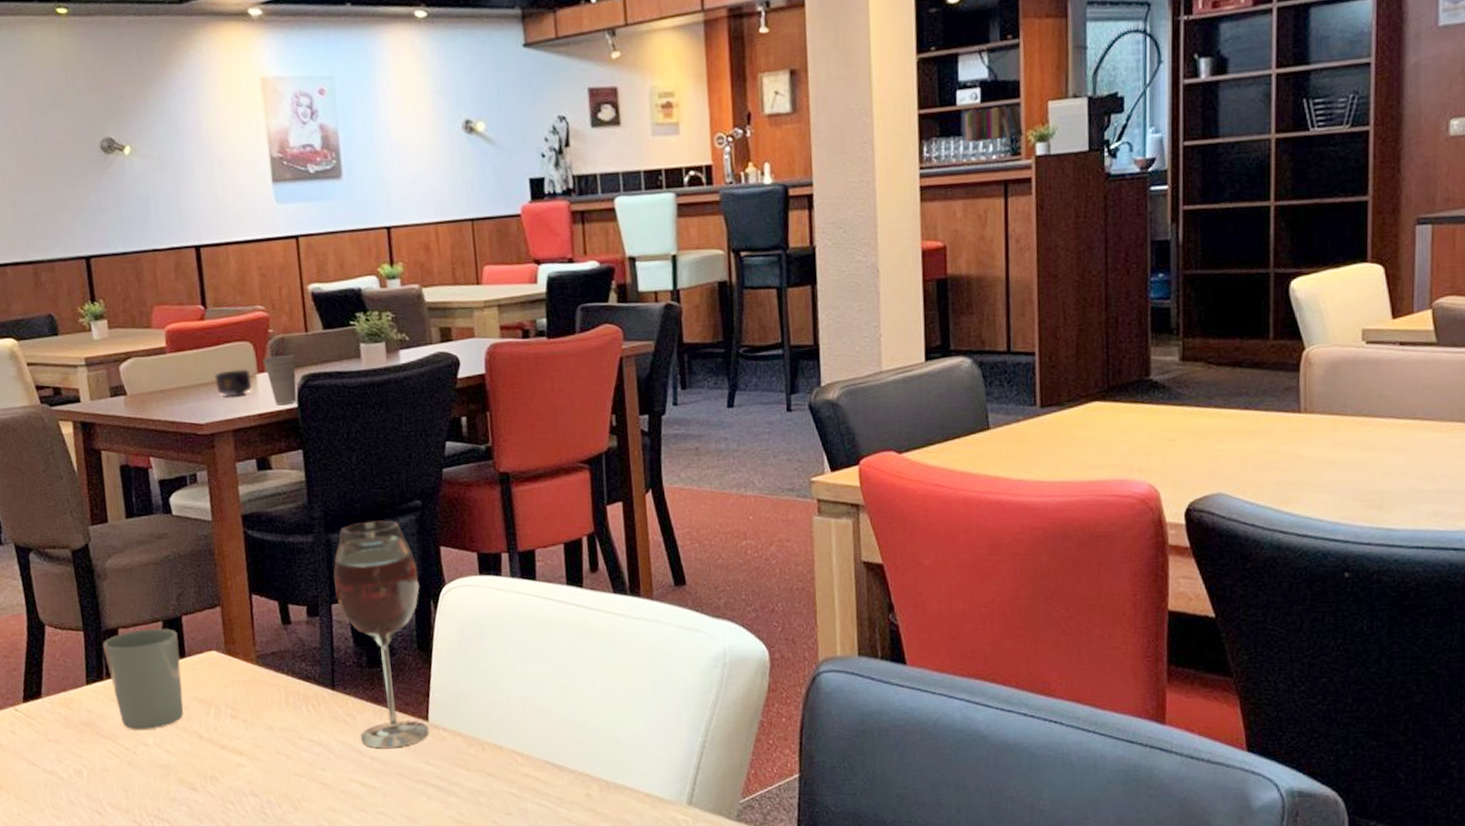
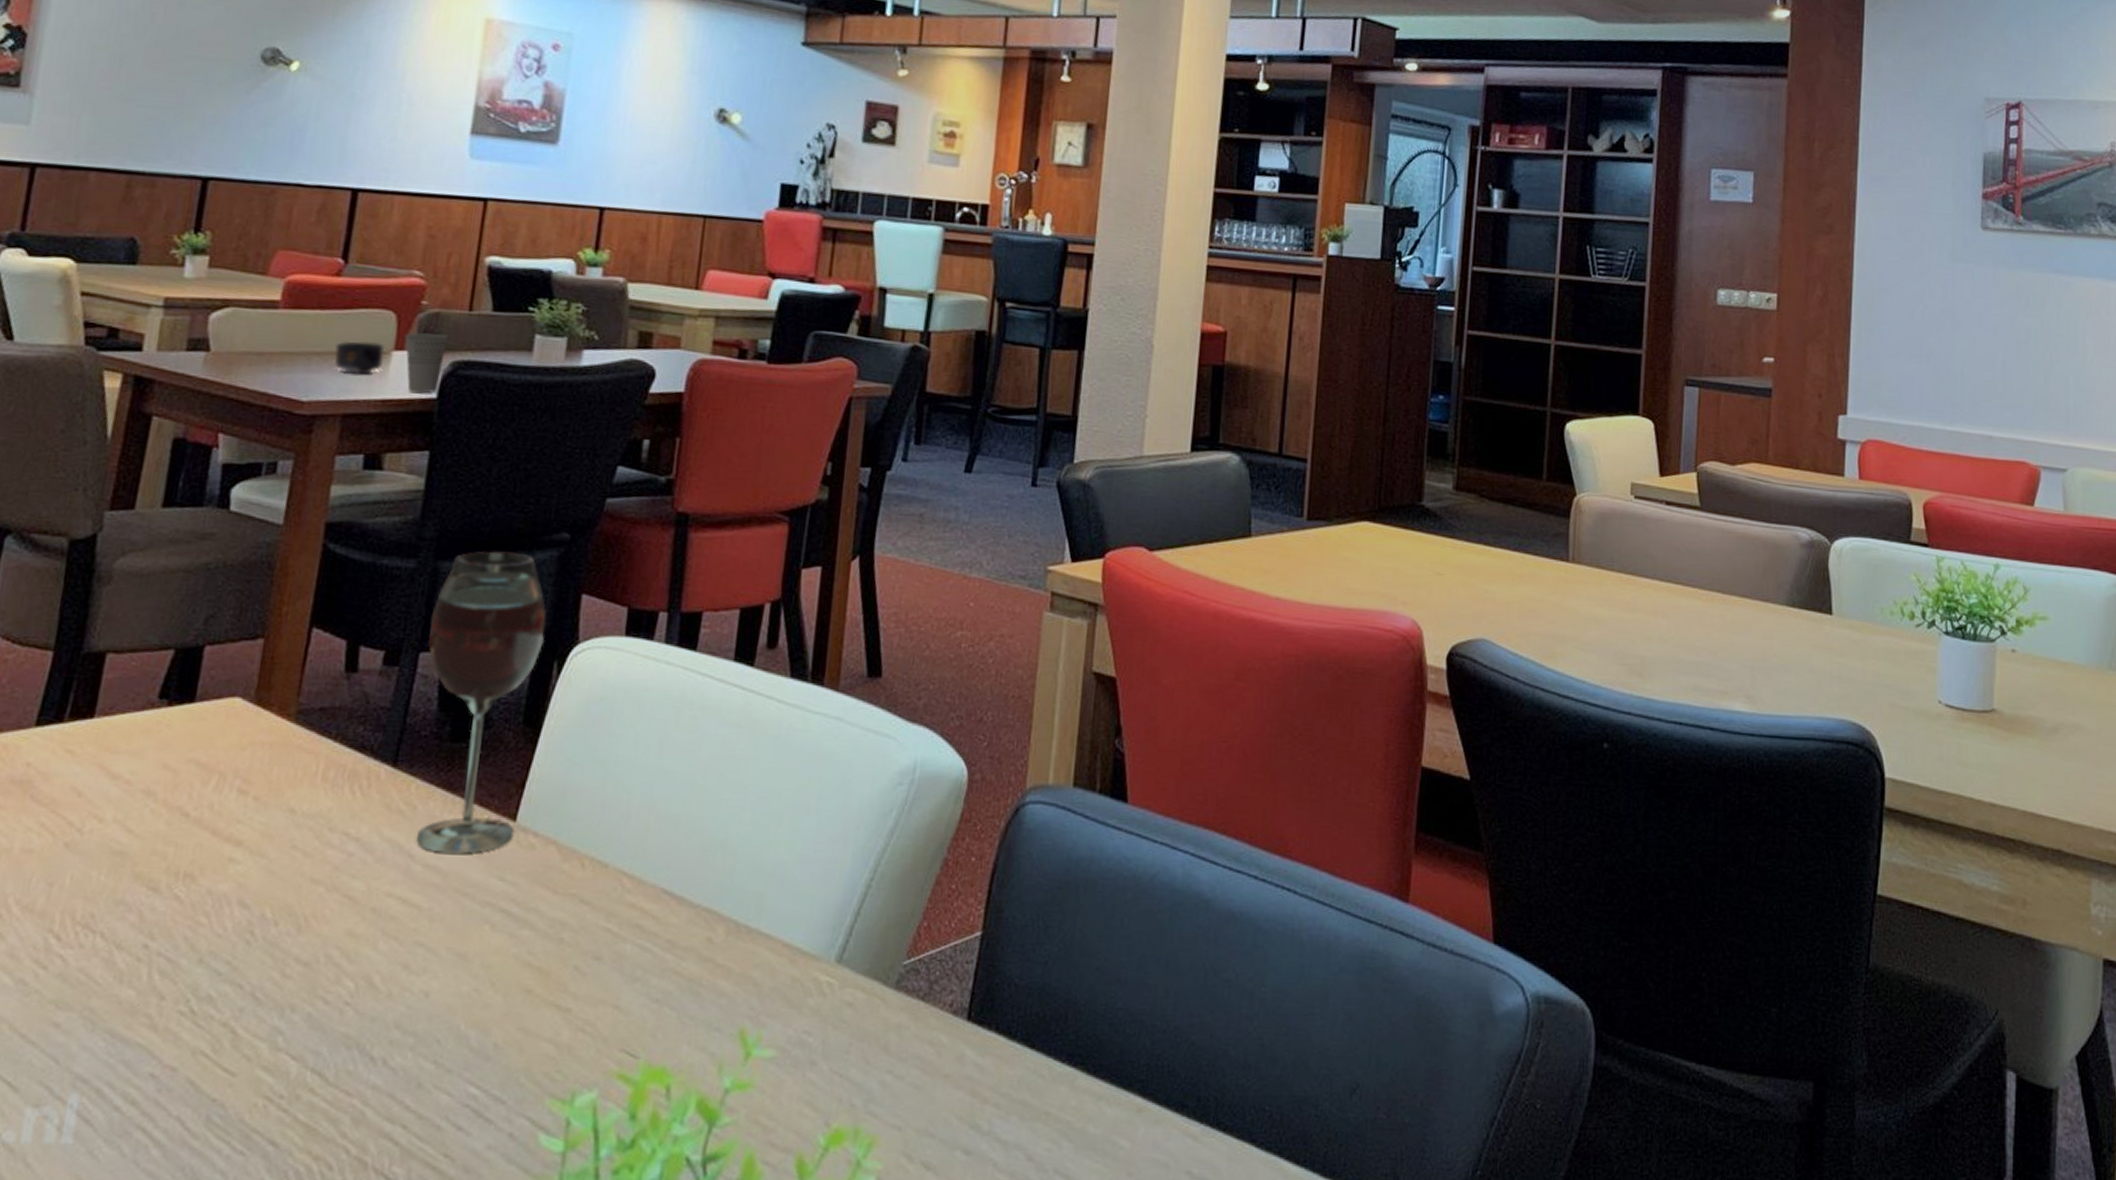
mug: present [102,628,184,730] -> none [73,657,192,798]
books: present [964,105,1023,143] -> none [1259,196,1317,234]

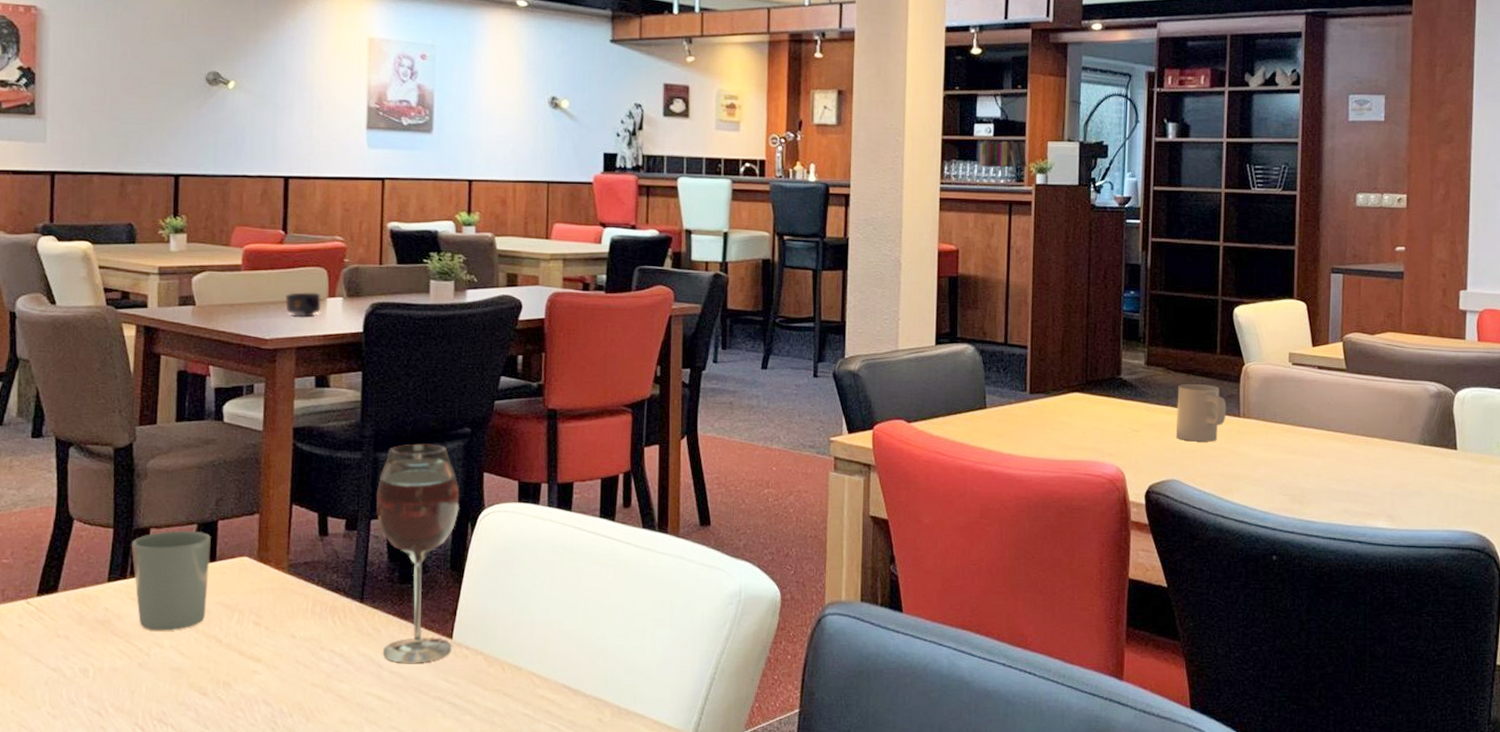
mug: none [73,657,192,798] -> present [131,530,211,631]
cup: present [404,333,449,394] -> none [334,283,367,329]
books: none [1259,196,1317,234] -> present [979,140,1026,168]
cup: none [1487,516,1553,592] -> present [1175,384,1227,442]

